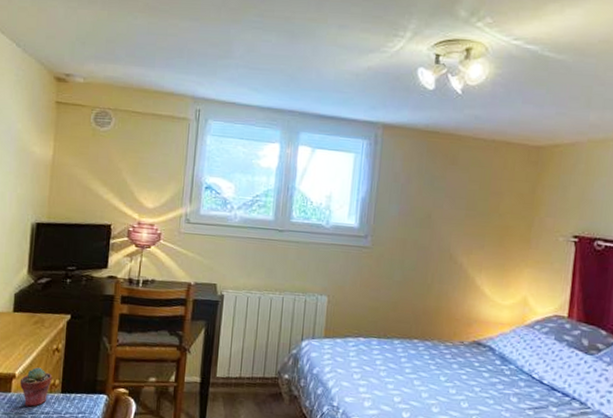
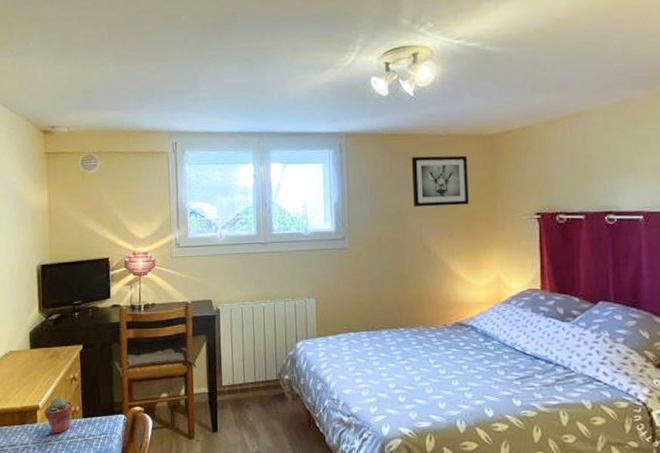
wall art: none [446,159,509,218] -> present [411,155,469,207]

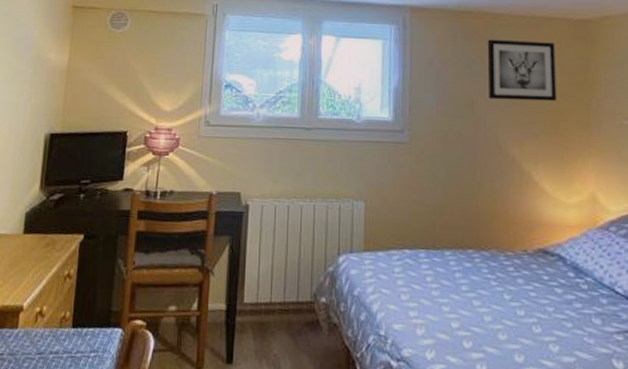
potted succulent: present [45,397,73,434] -> none [28,297,63,346]

